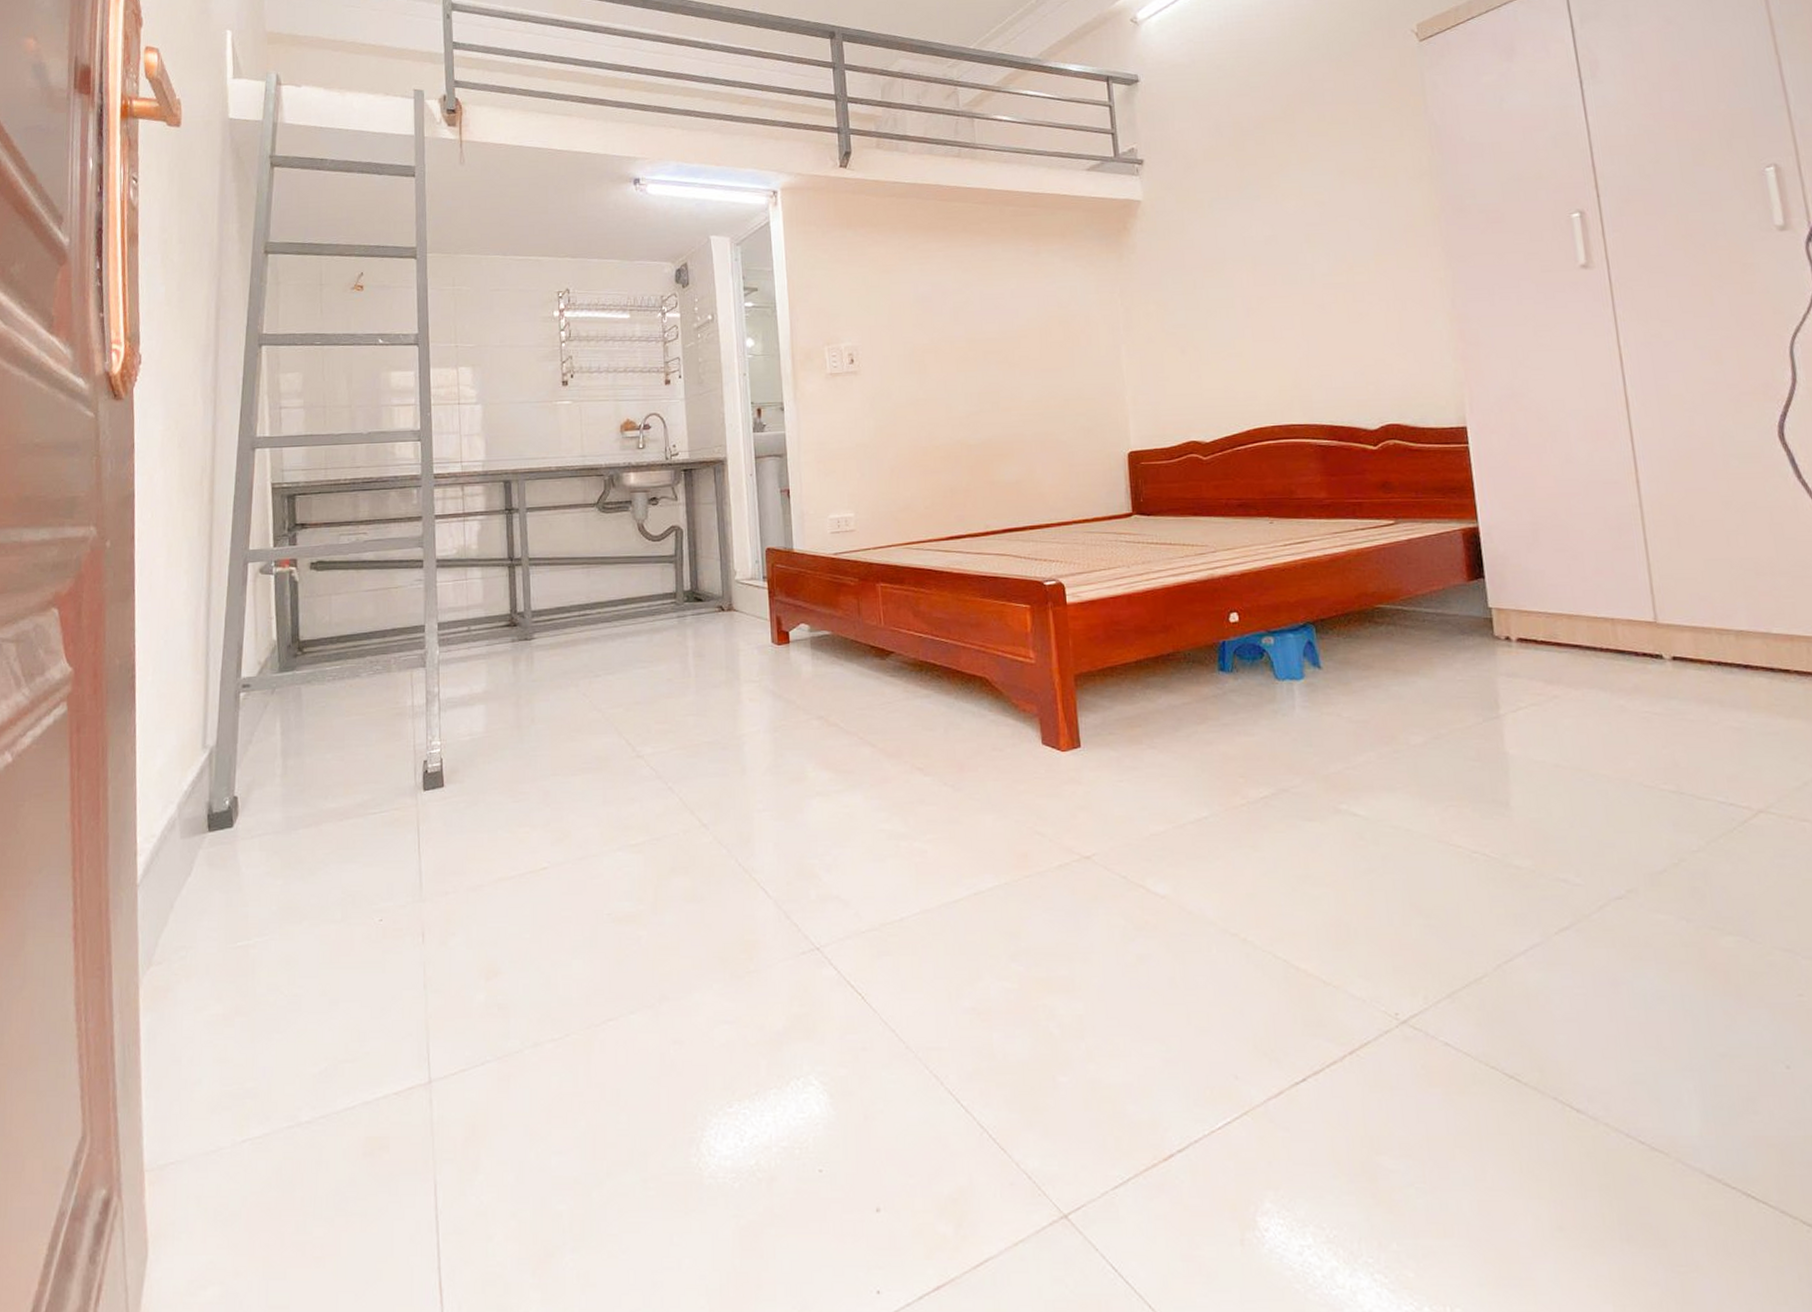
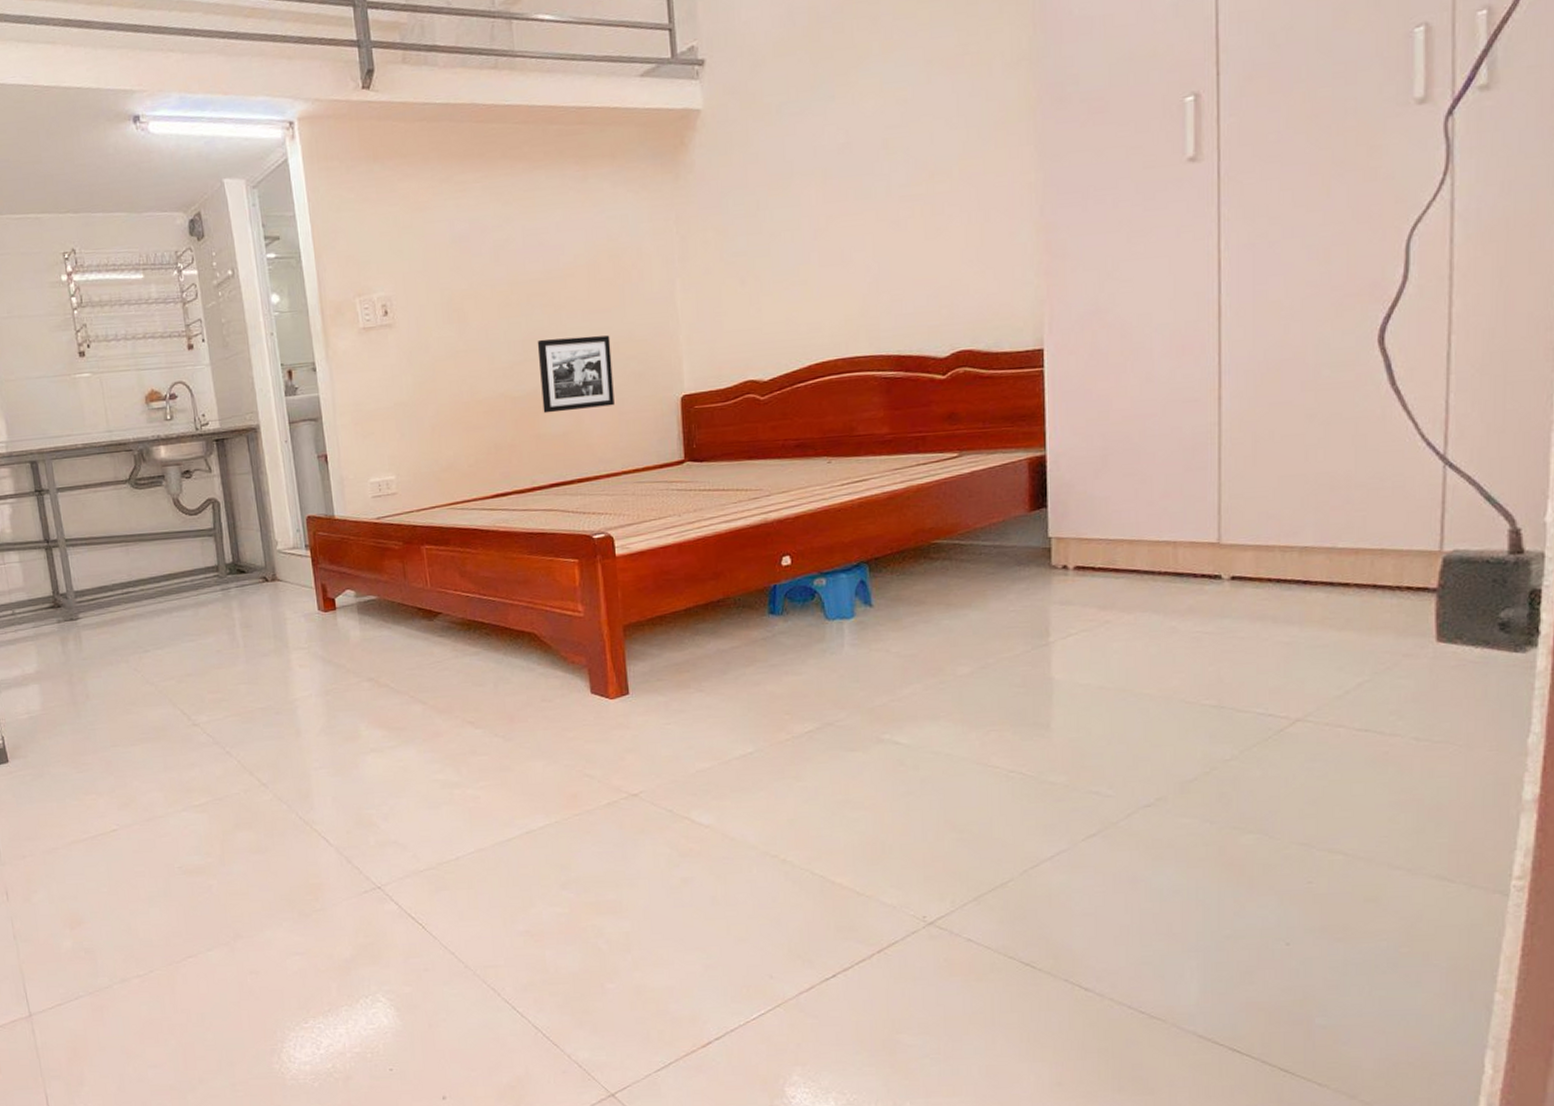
picture frame: none [992,392,1065,462] -> present [537,335,615,414]

